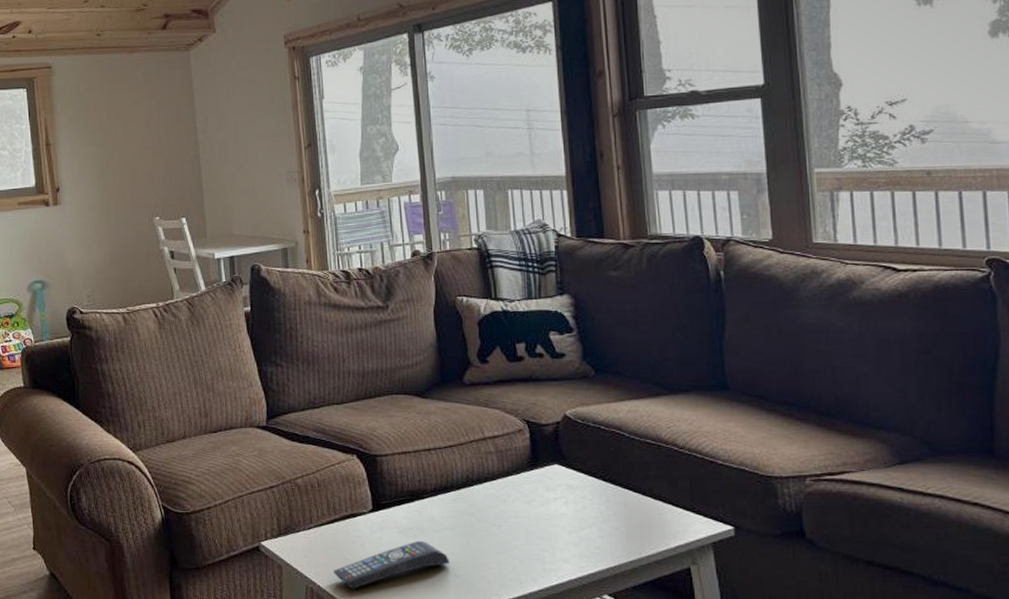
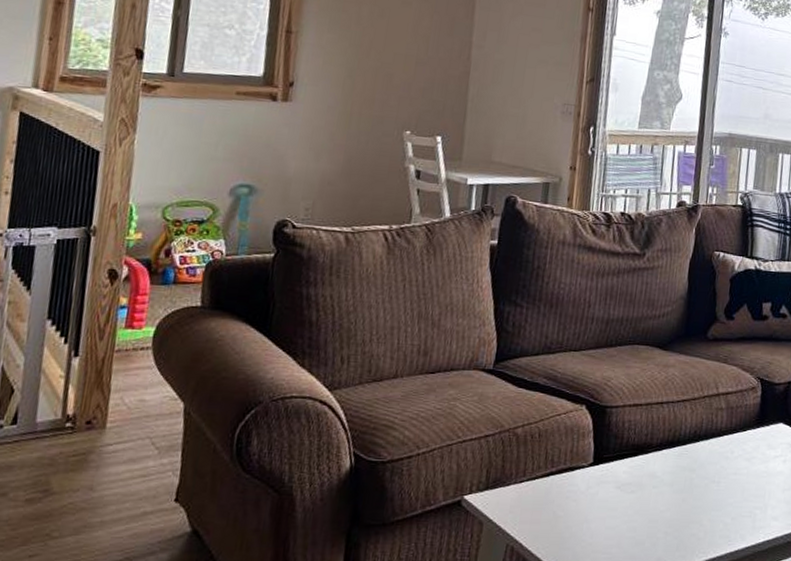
remote control: present [332,540,449,589] -> none [538,496,663,547]

